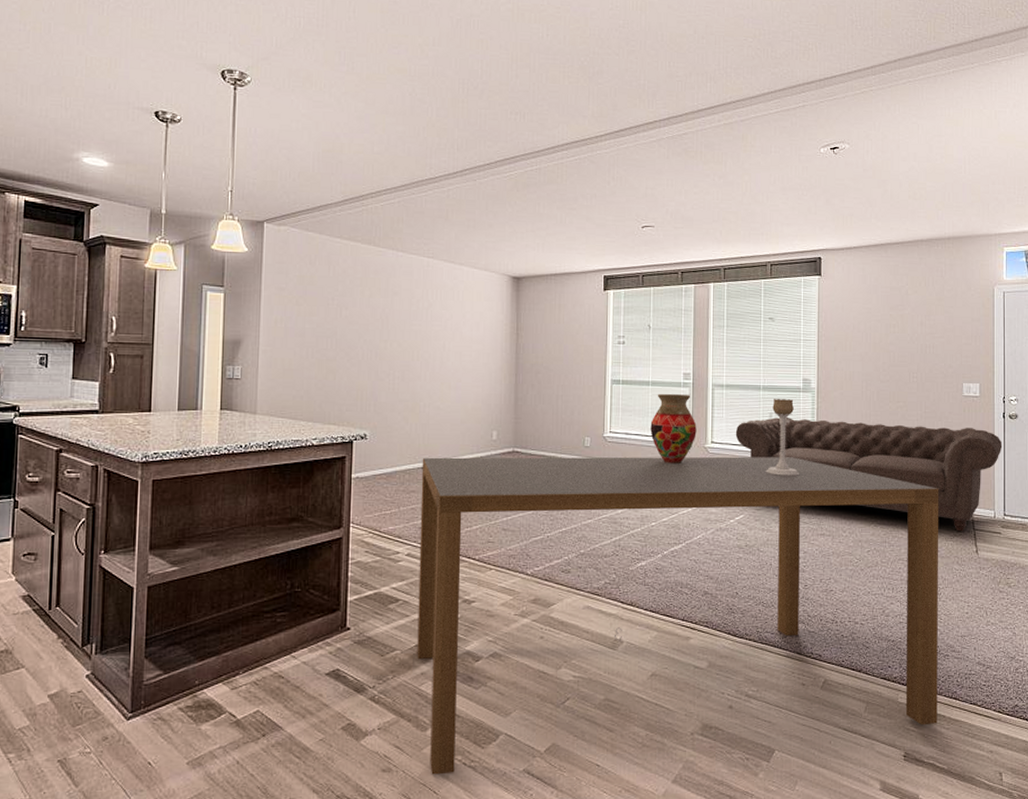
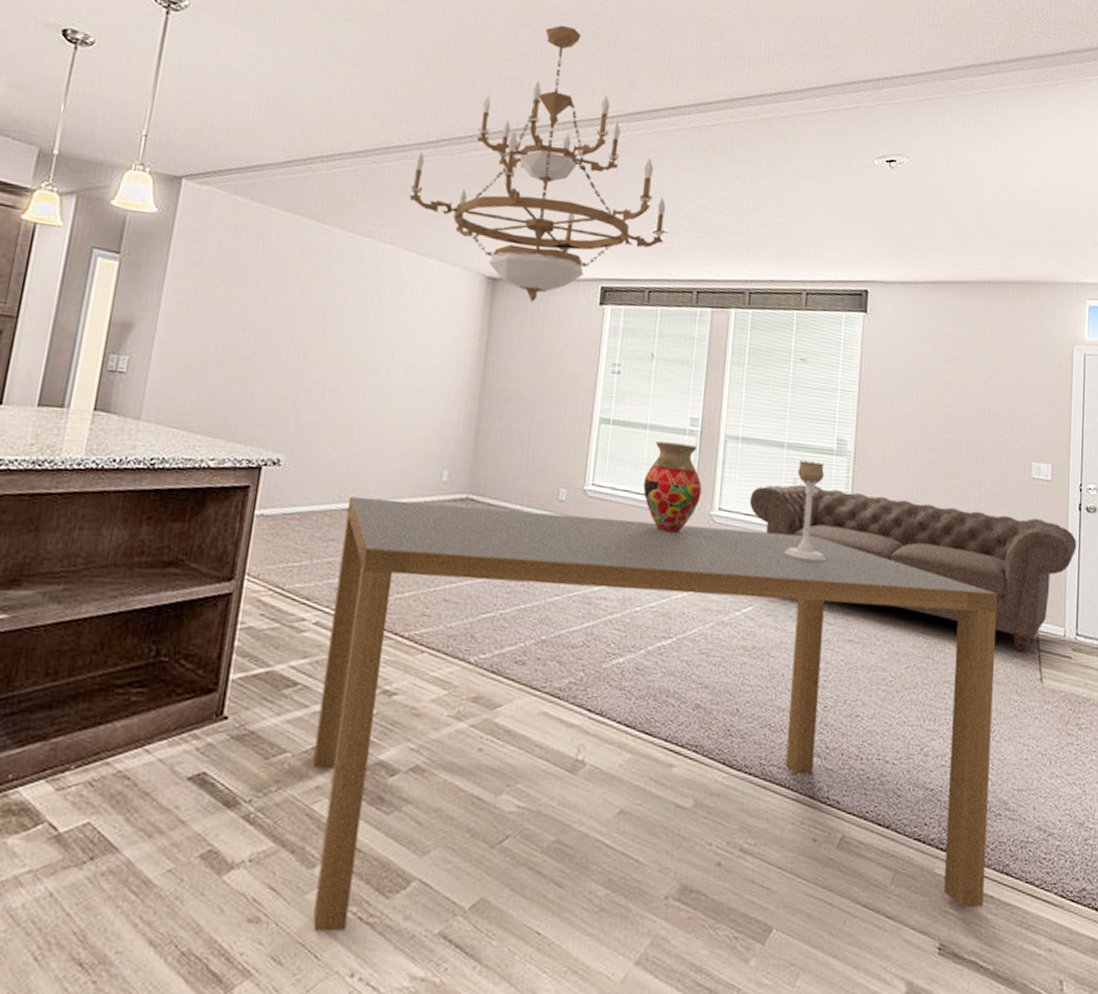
chandelier: none [443,63,652,293] -> present [409,24,666,302]

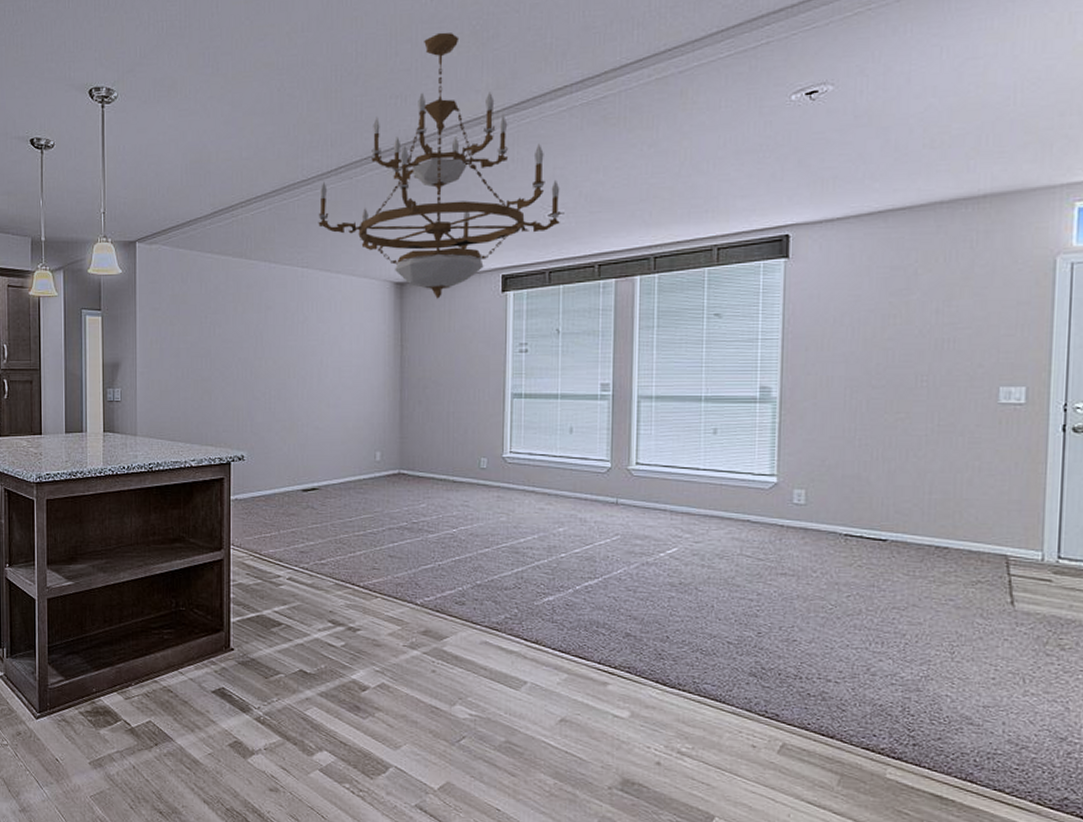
dining table: present [312,496,998,932] -> none [301,479,957,810]
vase: present [643,441,702,533] -> none [559,409,617,488]
sofa: present [749,484,1077,652] -> none [667,432,1060,577]
candle holder: present [784,461,826,562] -> none [707,412,753,504]

